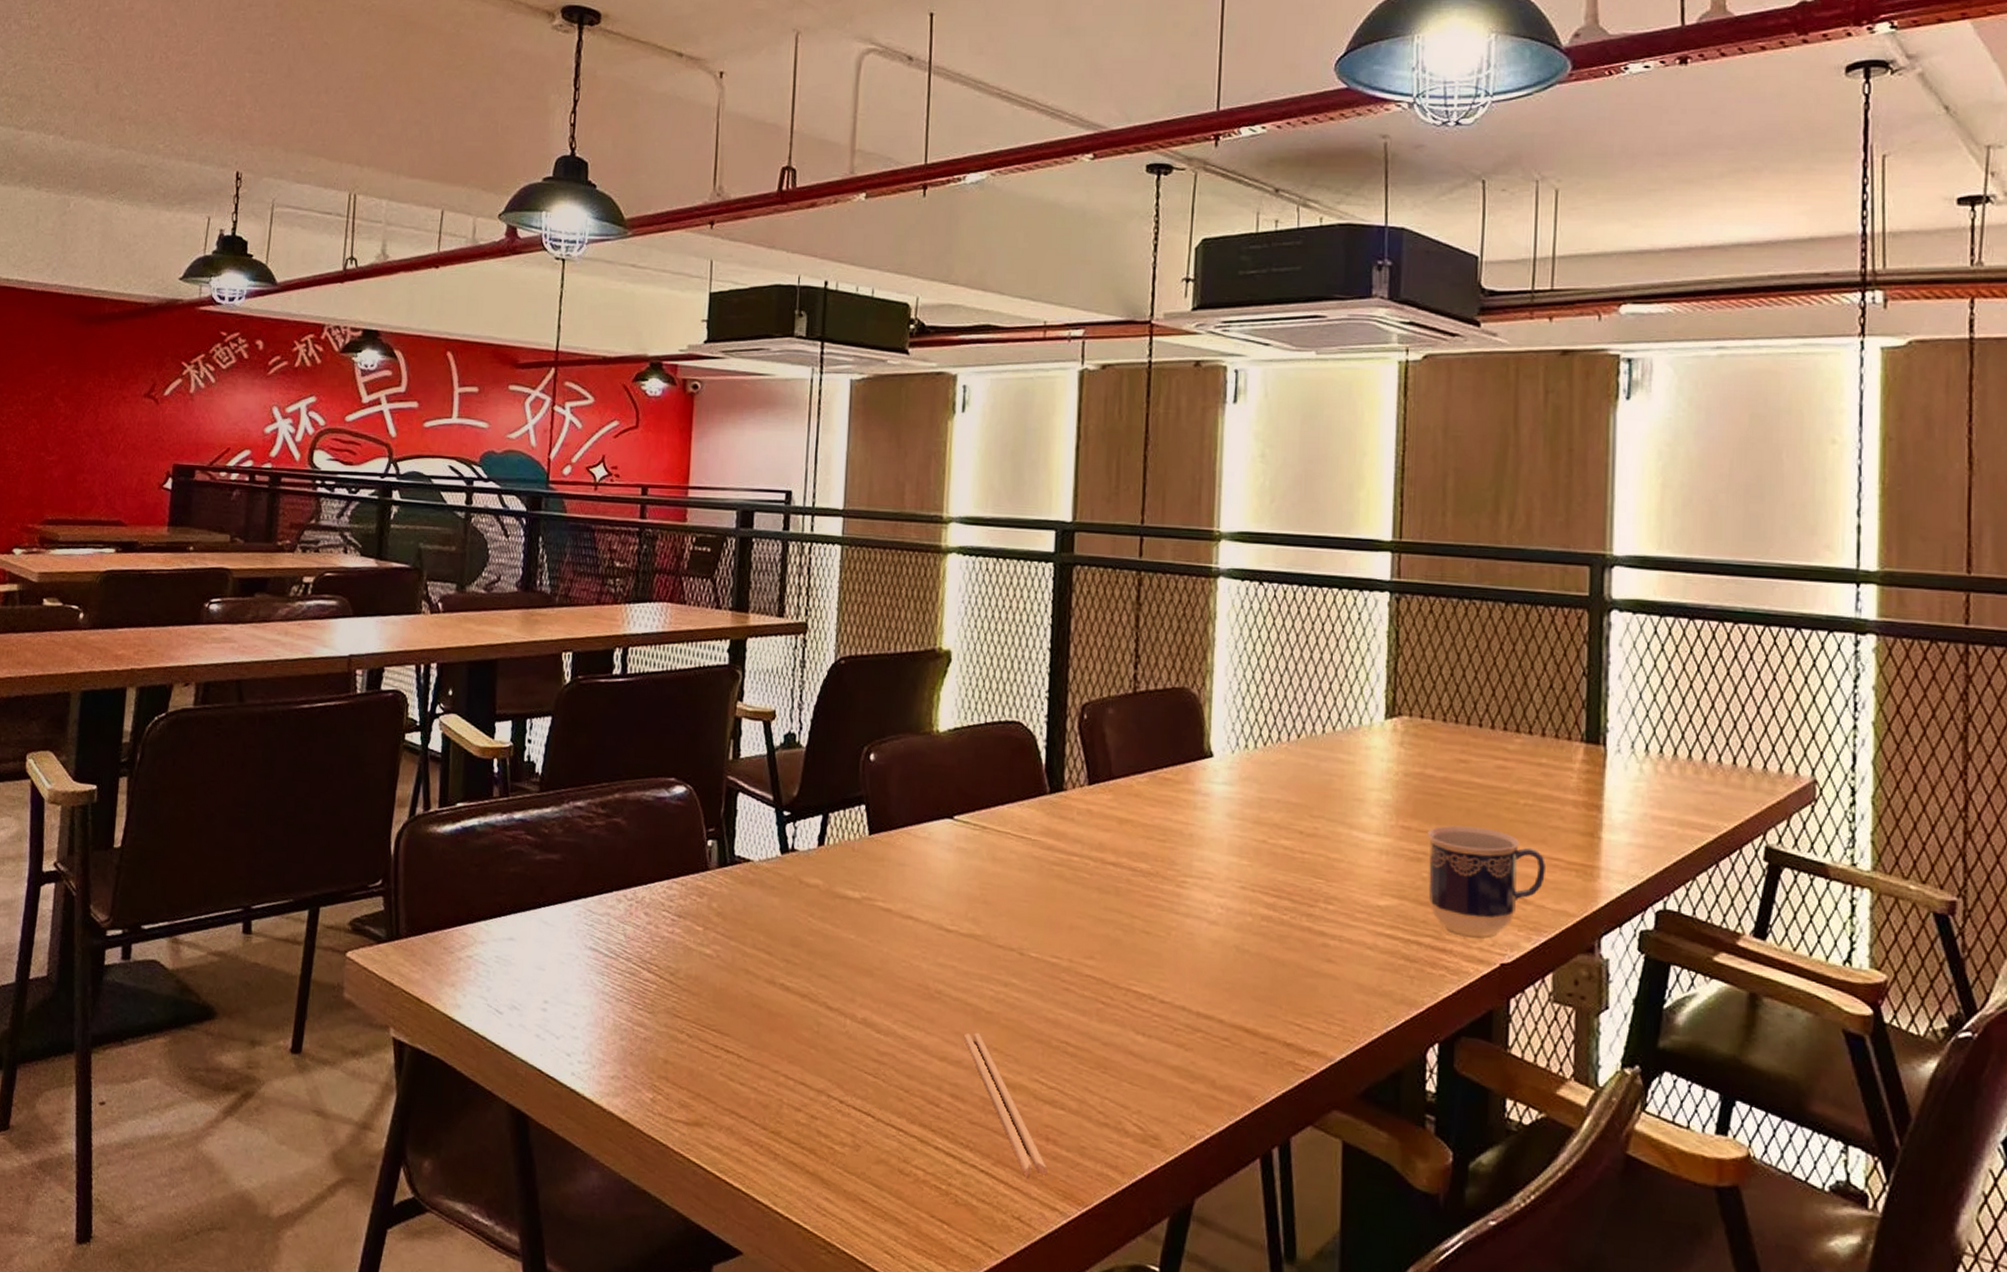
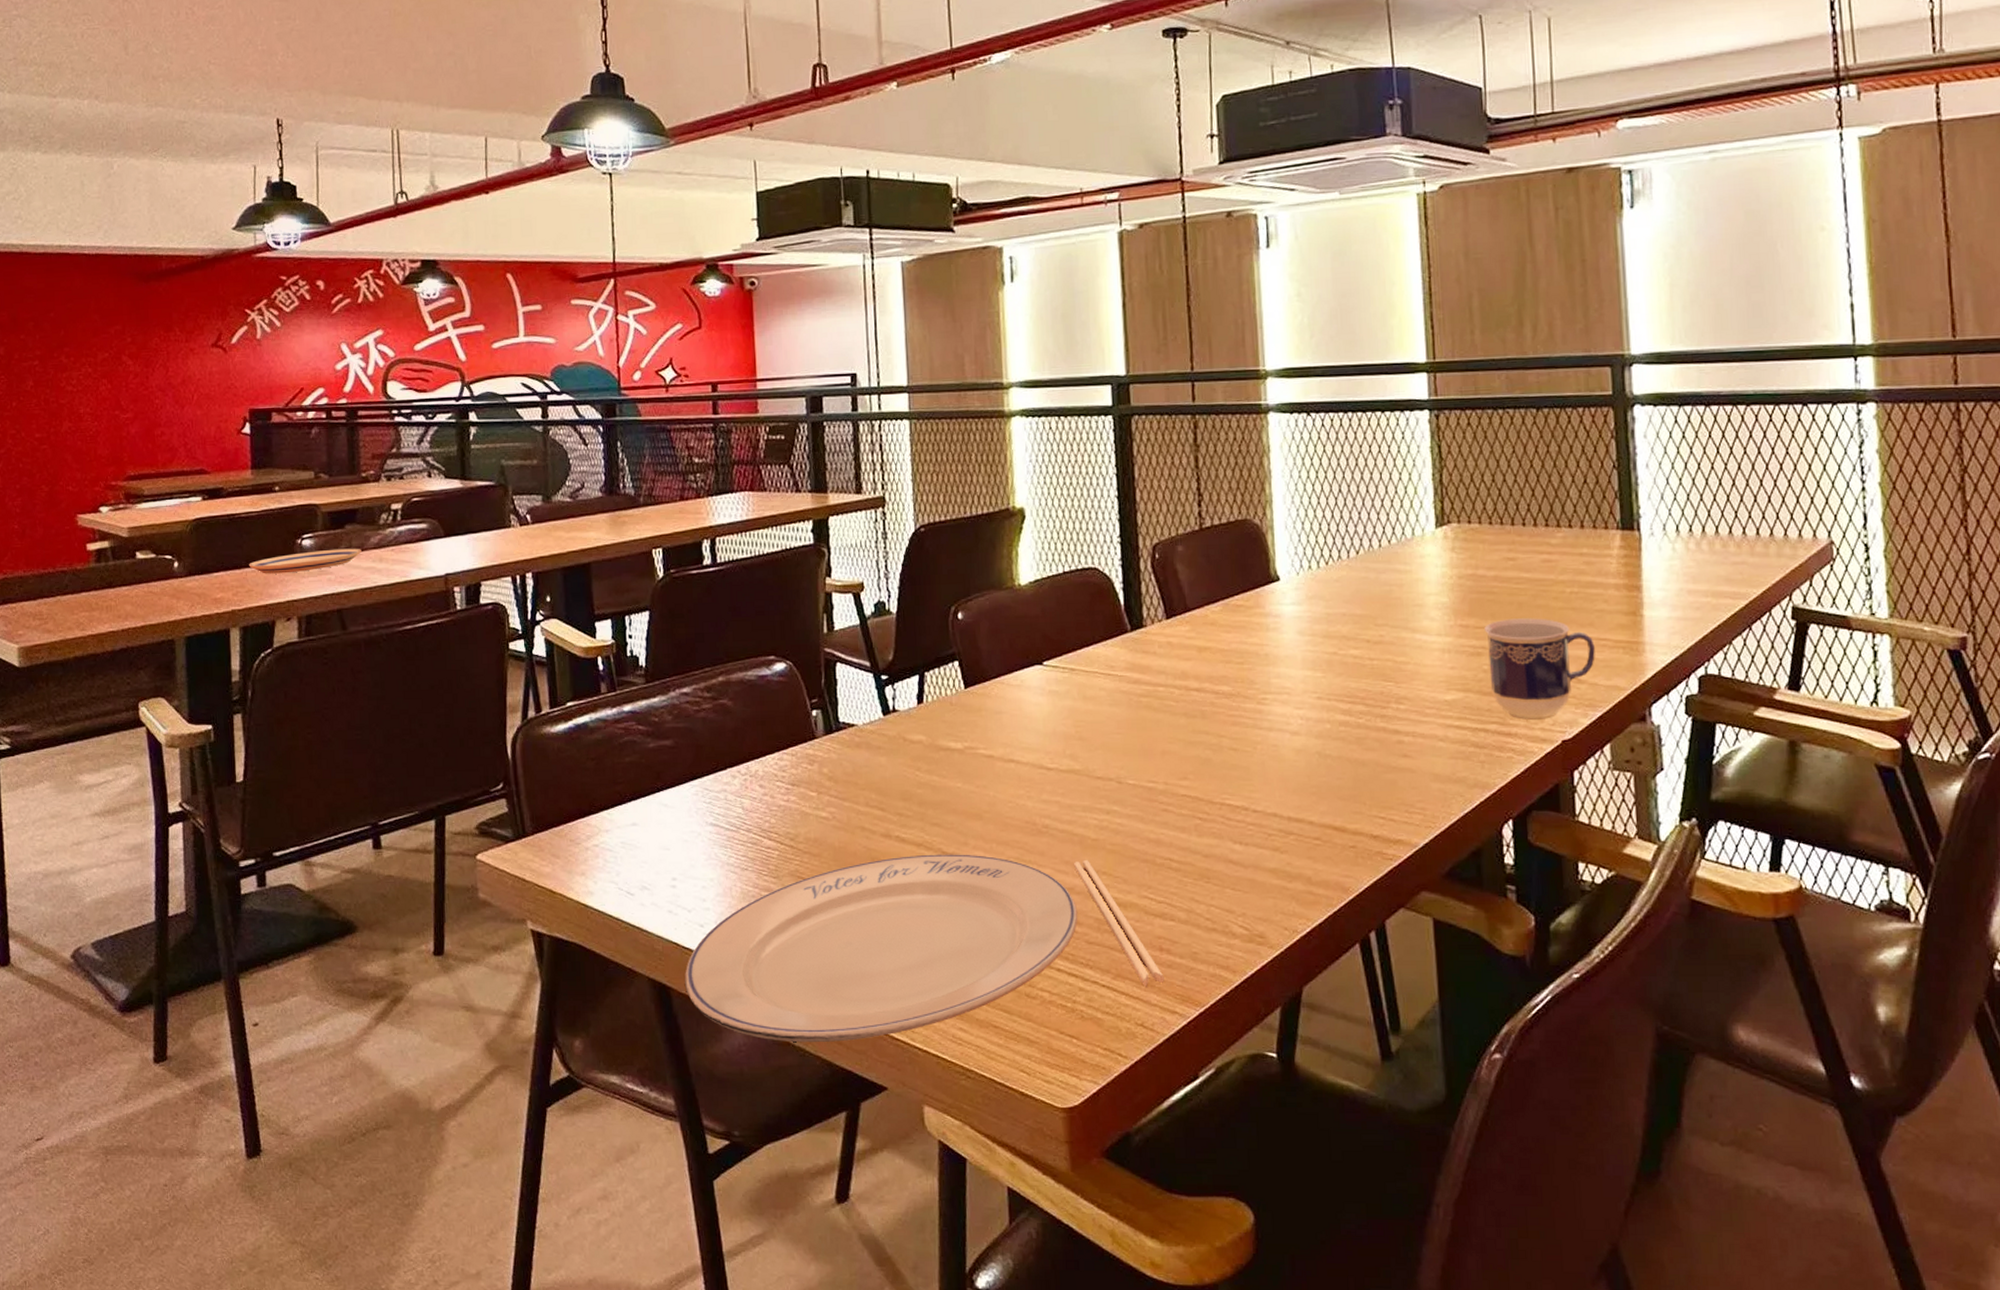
plate: none [154,616,268,637] -> present [249,548,362,574]
plate: none [543,1006,963,1197] -> present [684,854,1078,1043]

